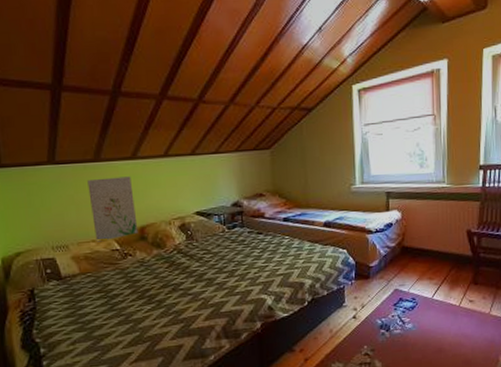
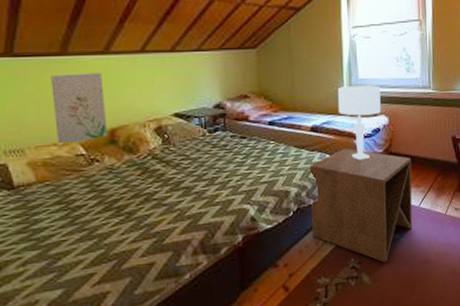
side table: none [323,242,426,351] -> present [310,148,413,263]
table lamp: none [350,181,393,254] -> present [337,85,381,161]

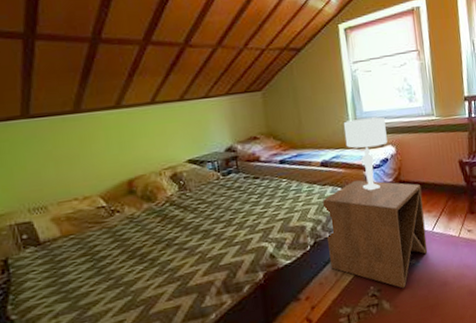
wall art: present [51,73,108,146] -> none [67,126,126,200]

